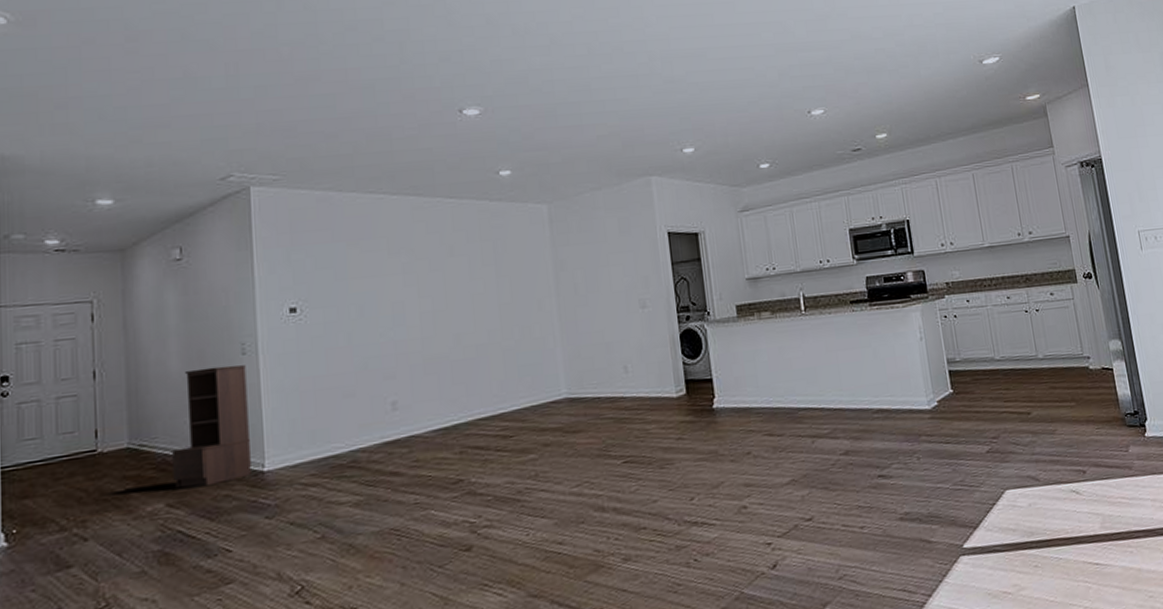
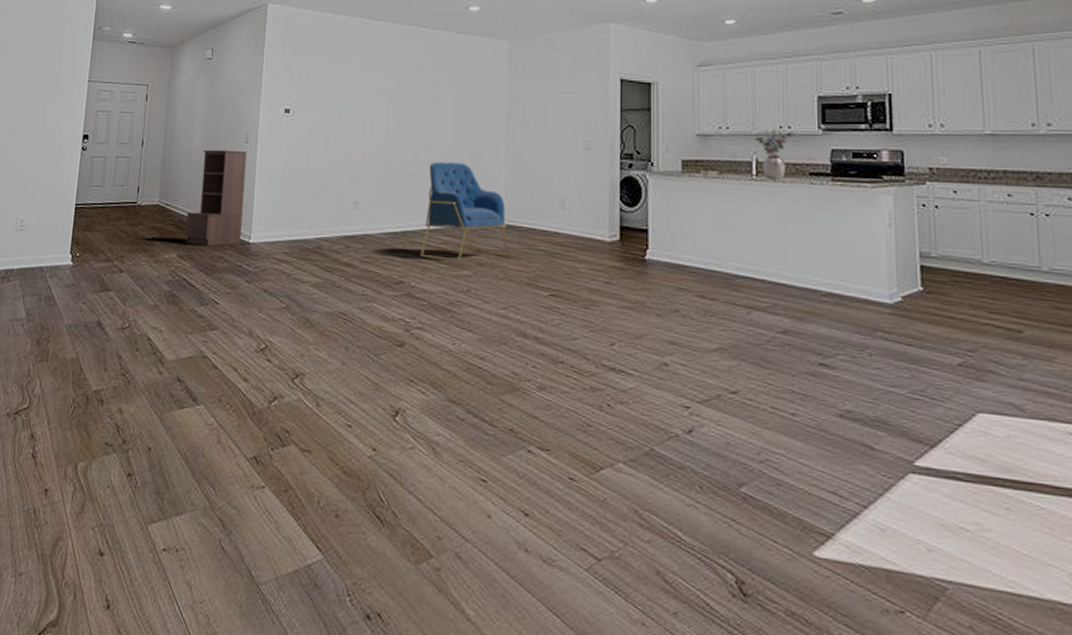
armchair: none [475,340,575,450] -> present [420,162,509,263]
bouquet: none [800,262,834,313] -> present [755,127,795,180]

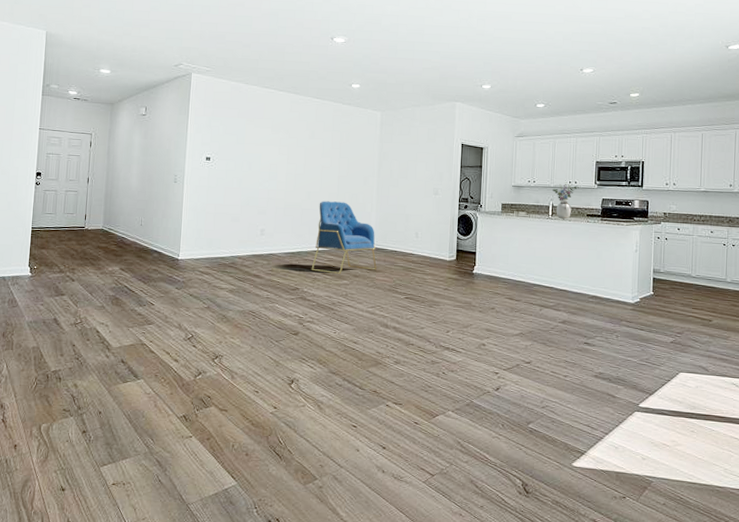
bookshelf: present [185,149,247,247] -> none [126,187,176,262]

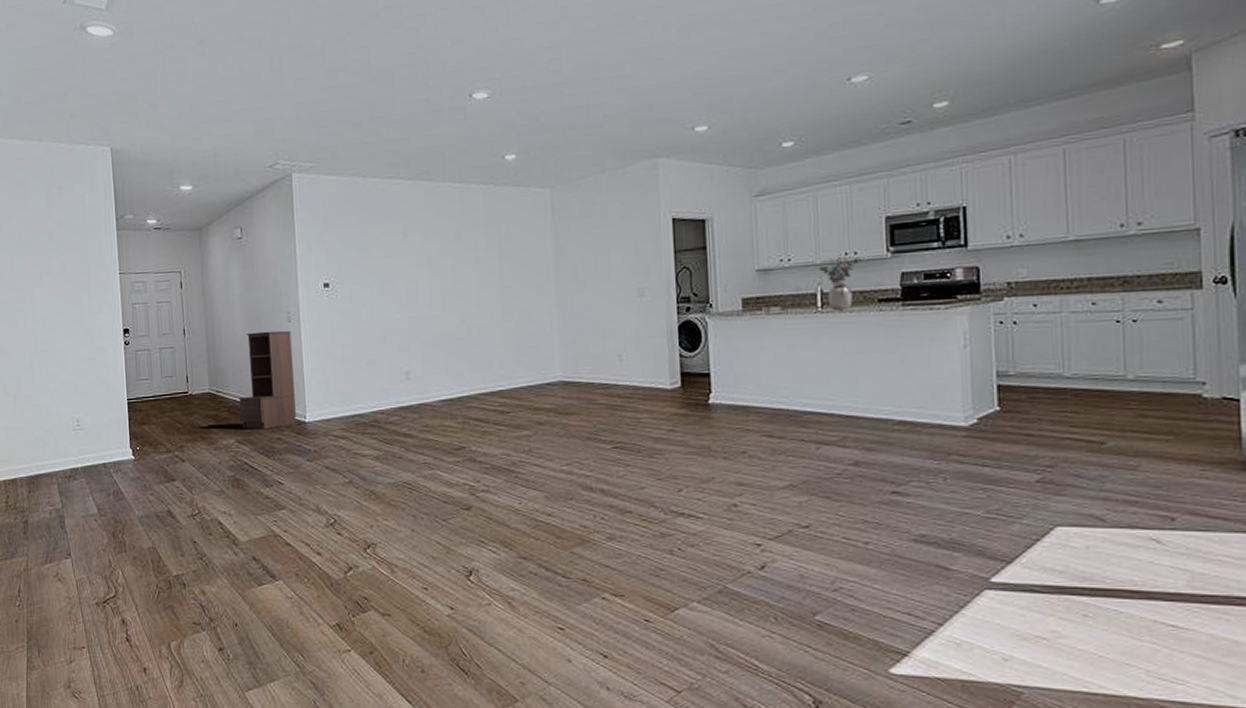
bookshelf: none [126,187,176,262] -> present [239,330,296,430]
armchair: present [311,201,377,275] -> none [478,322,568,424]

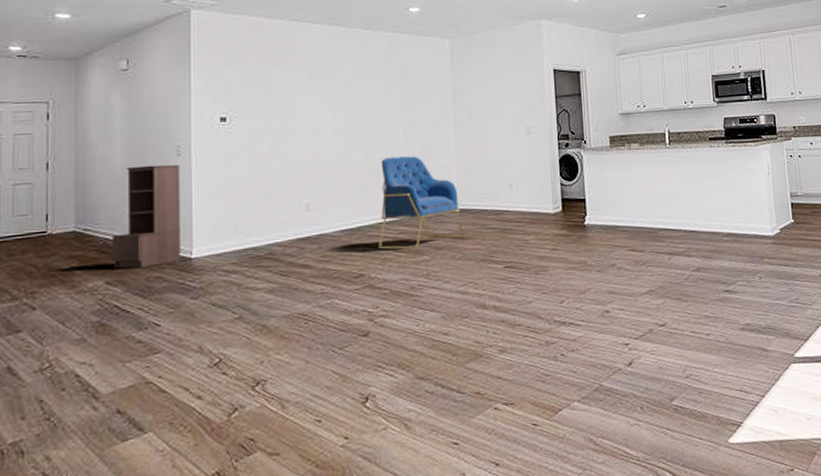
armchair: none [478,322,568,424] -> present [378,156,464,250]
bouquet: present [819,254,861,311] -> none [666,103,696,147]

